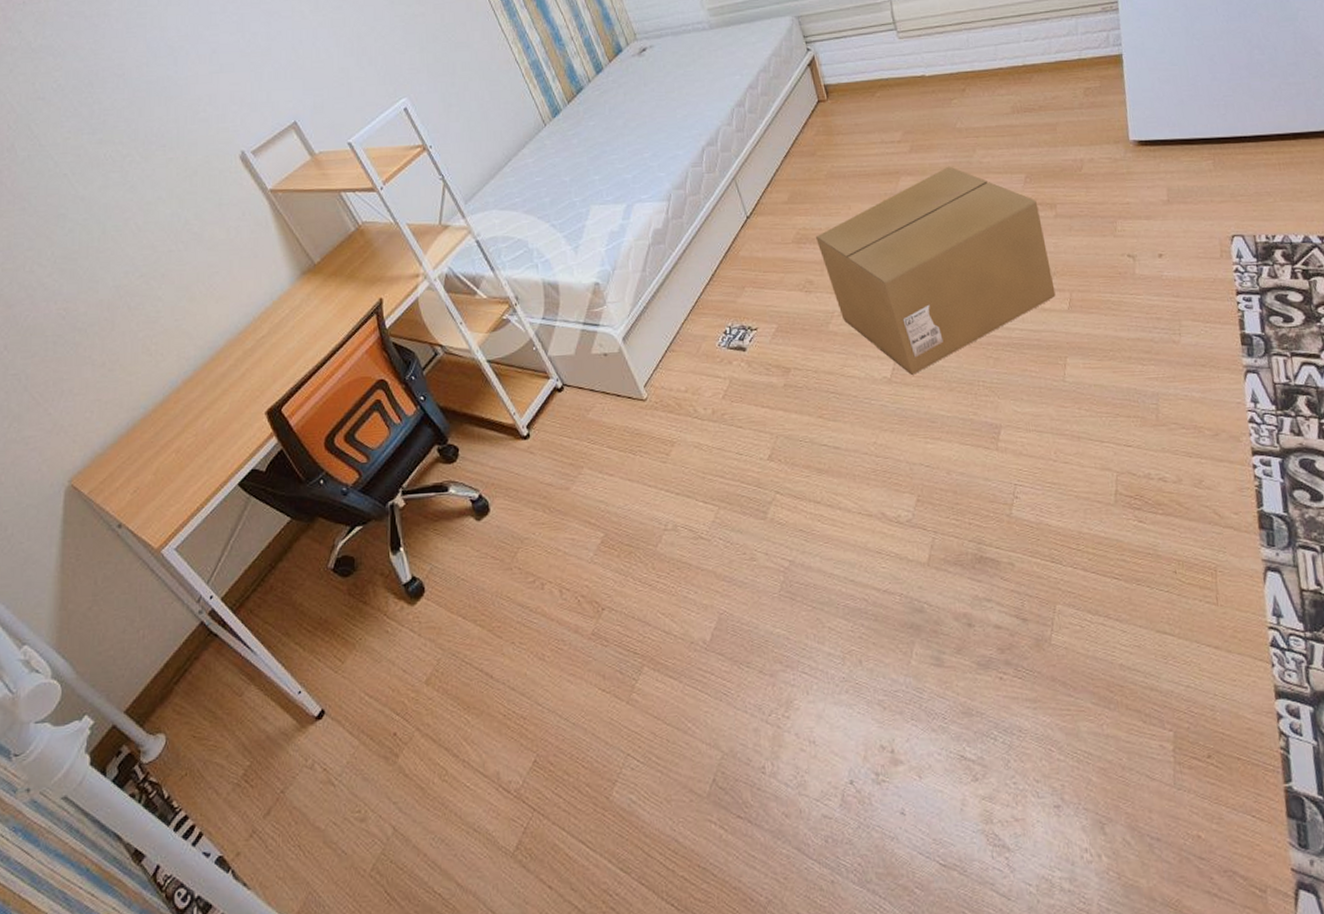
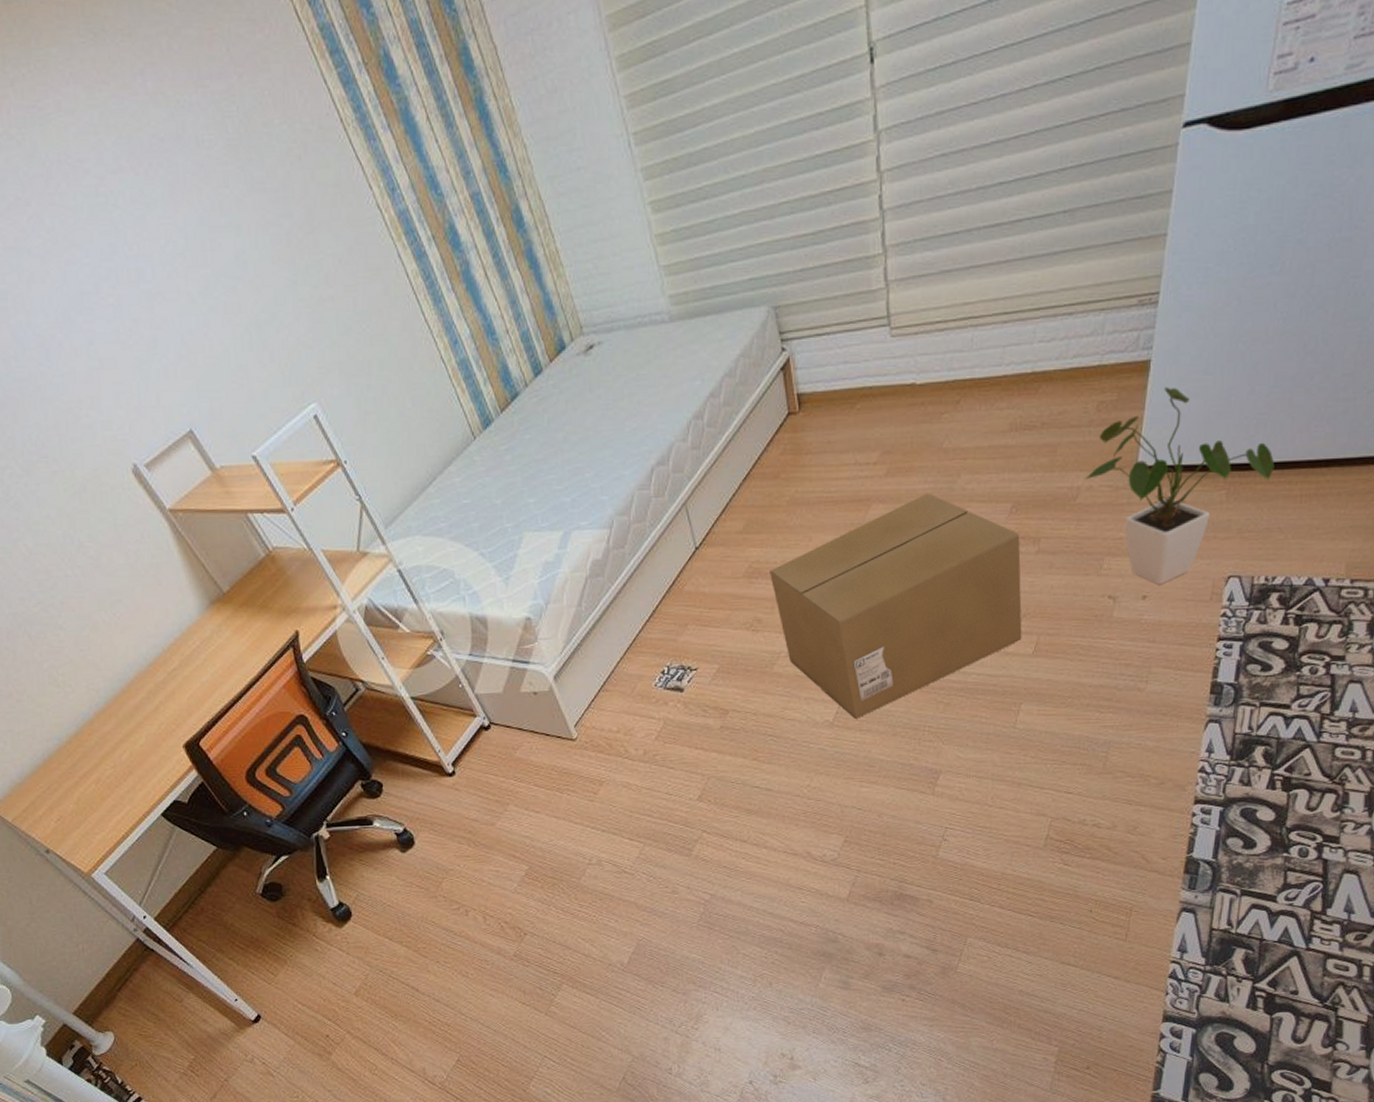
house plant: none [1084,75,1250,244] -> present [1083,387,1275,585]

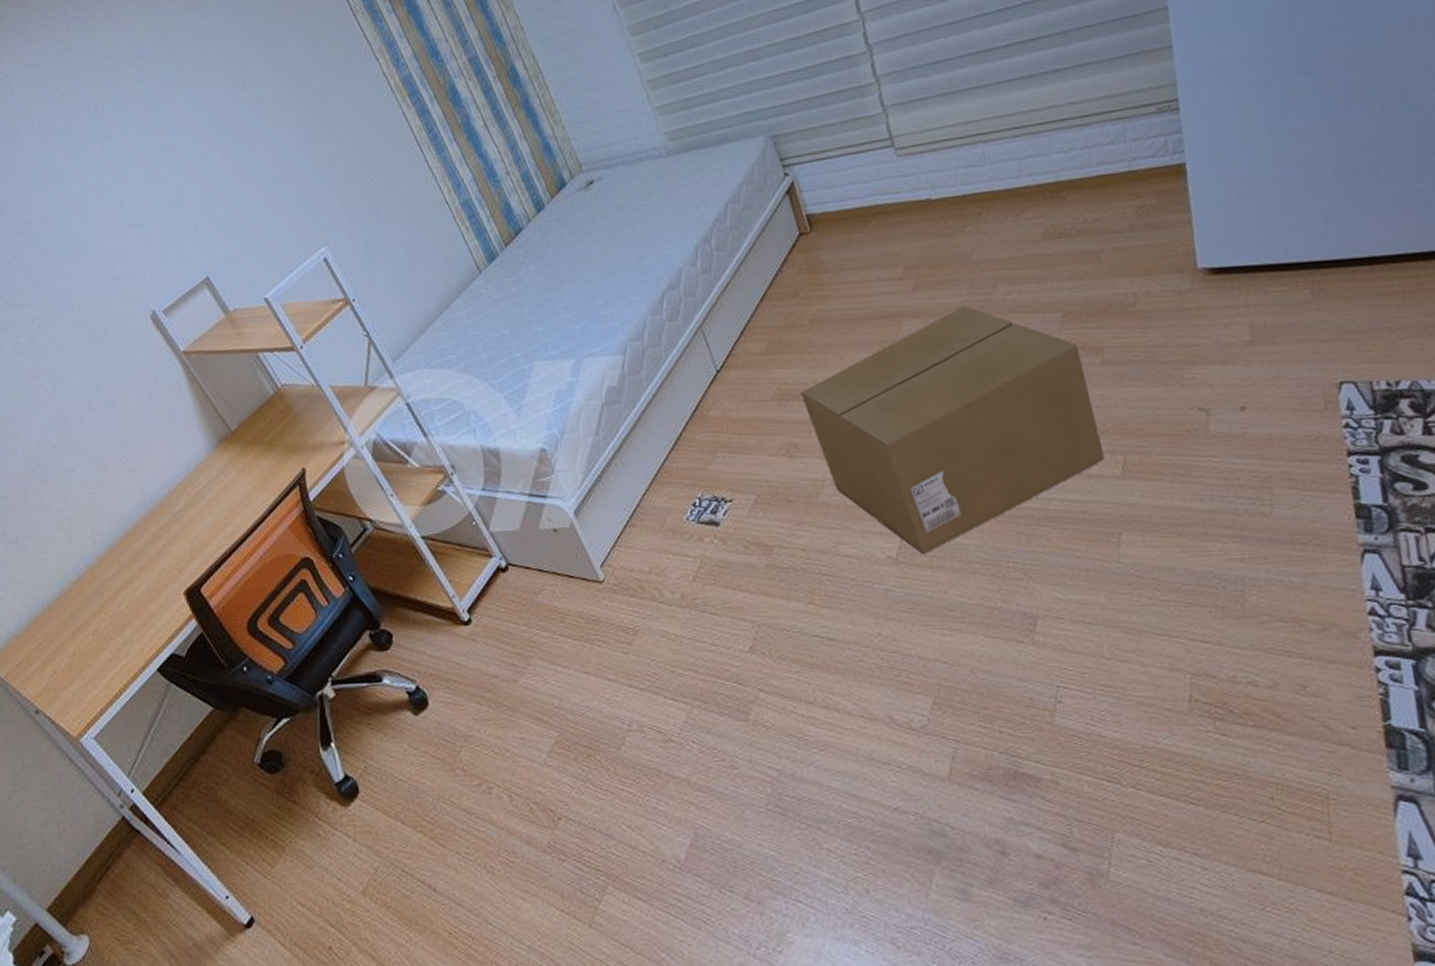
house plant: present [1083,387,1275,585] -> none [1138,188,1361,394]

